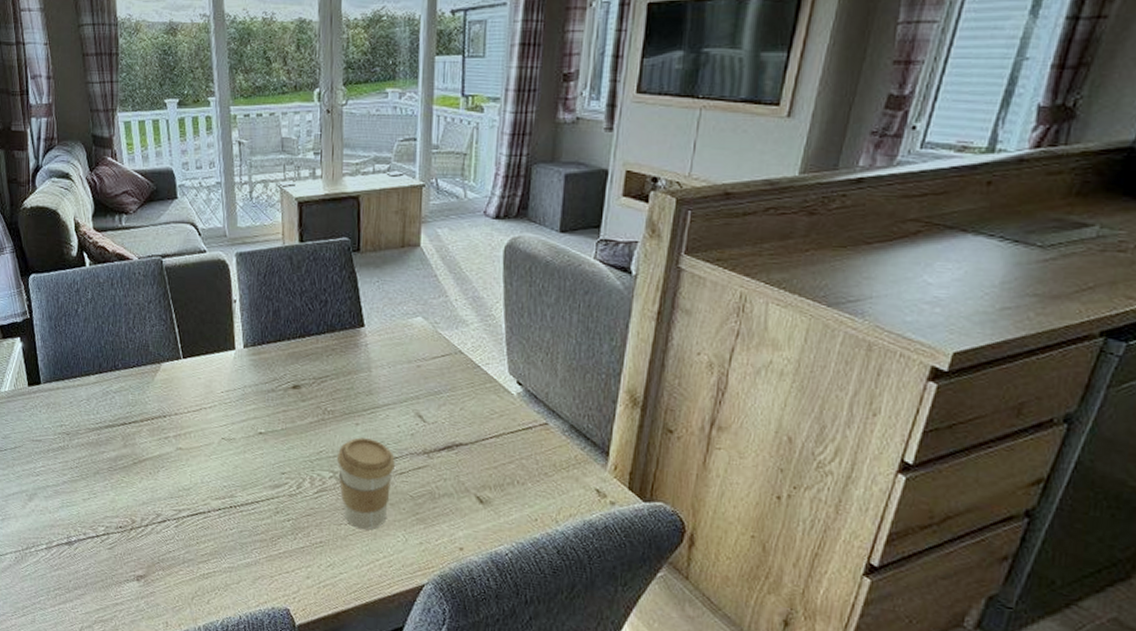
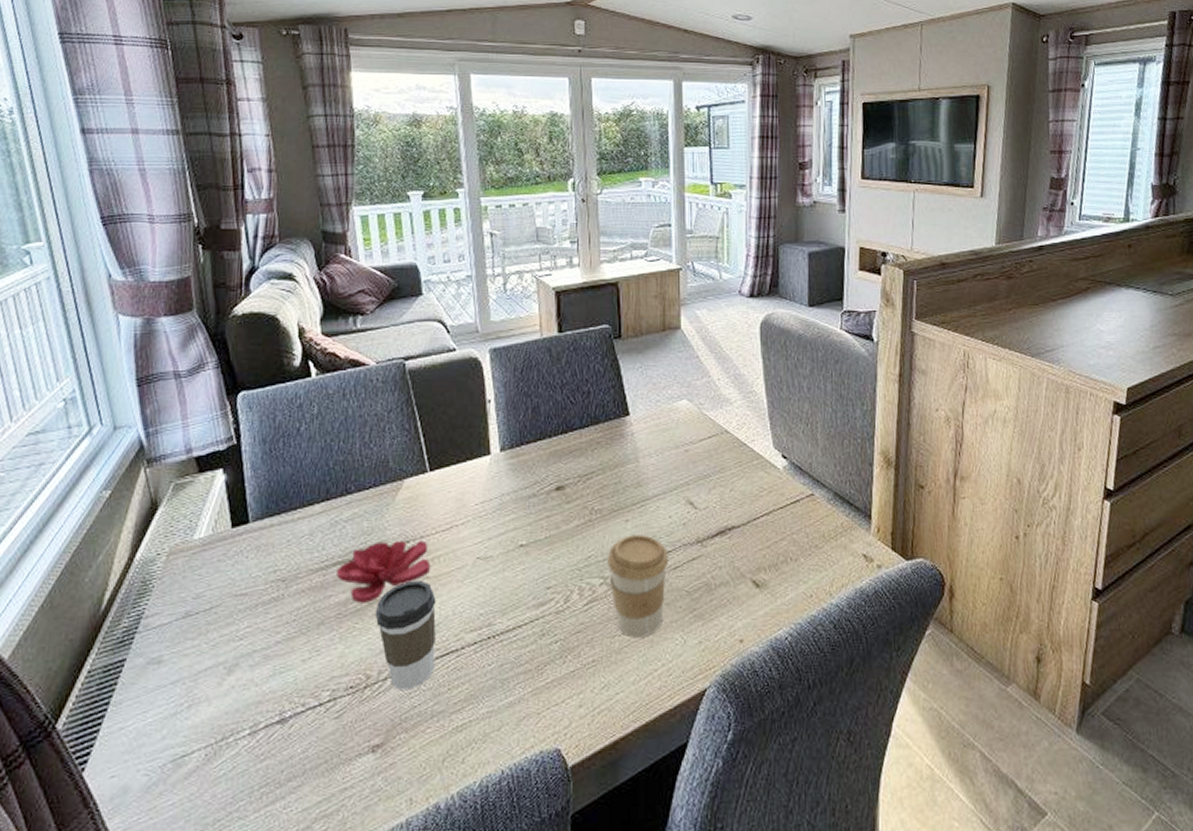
flower: none [108,413,184,462] -> present [337,540,431,603]
coffee cup: none [138,449,188,537] -> present [375,580,436,690]

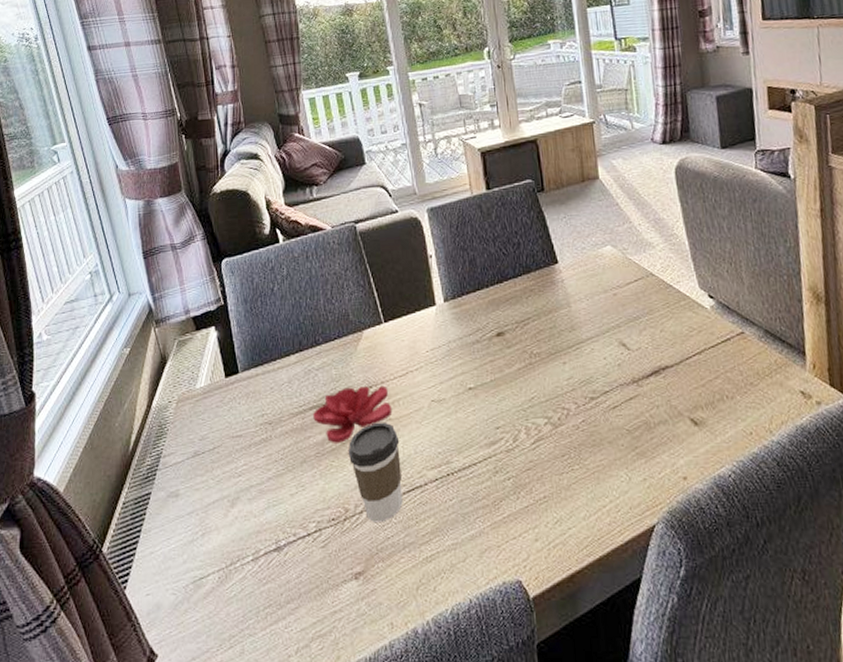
coffee cup: present [608,535,668,638] -> none [549,376,607,475]

